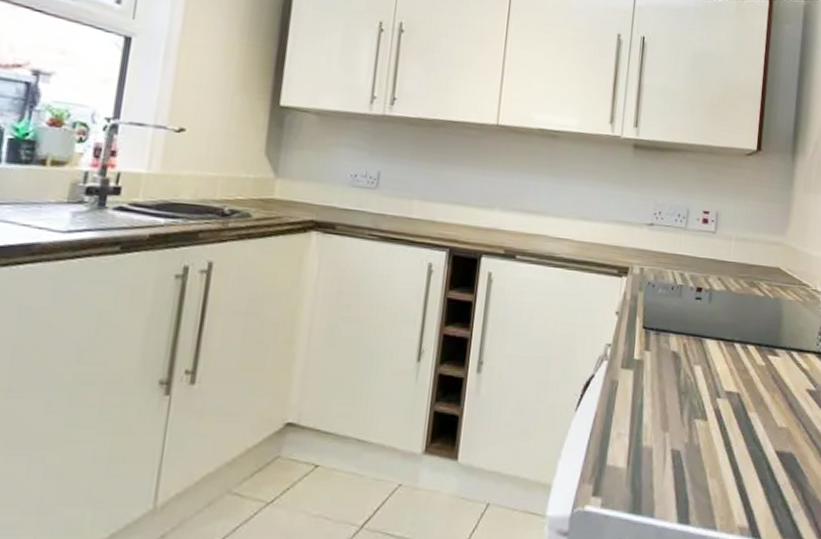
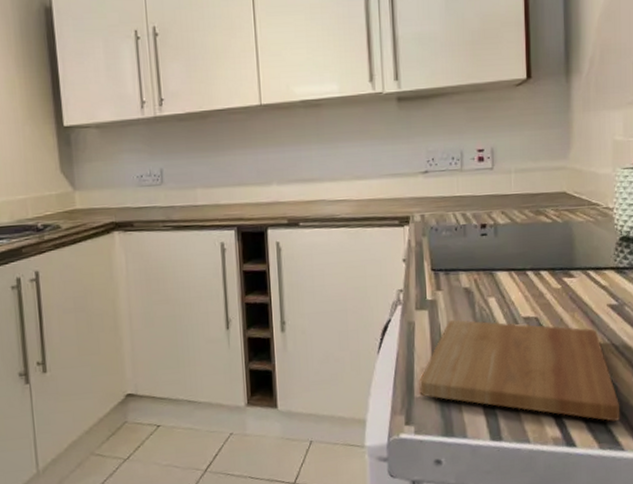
cutting board: none [612,384,808,515] -> present [419,319,621,421]

